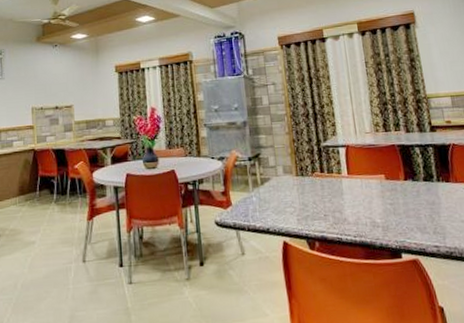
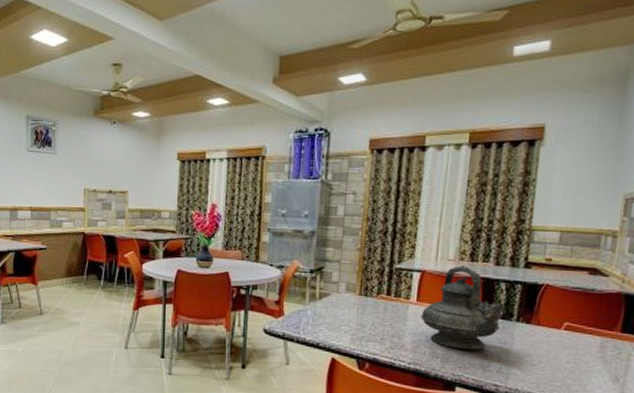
teapot: none [354,136,425,216] -> present [420,266,506,351]

